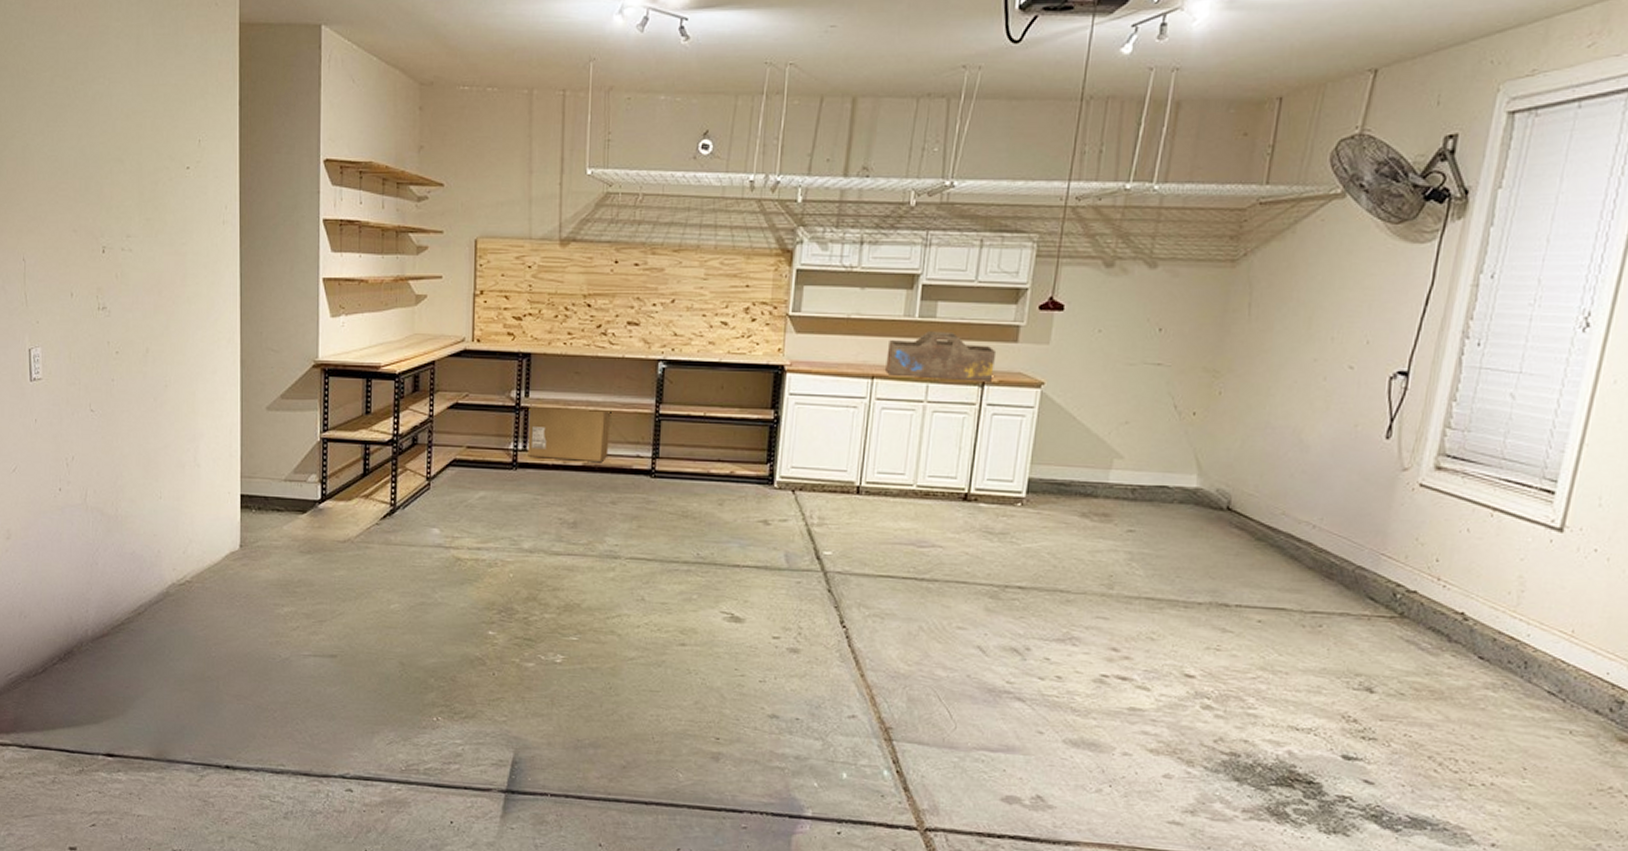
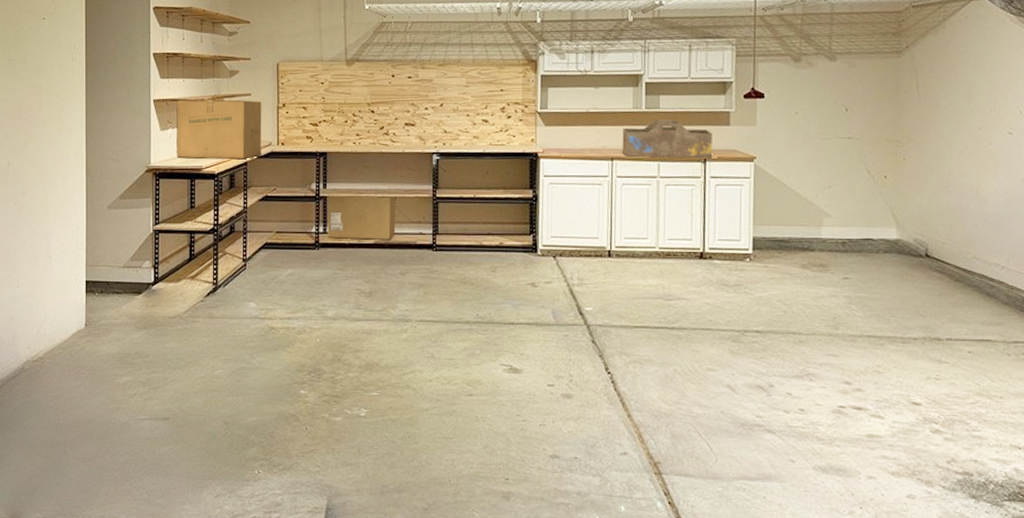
box: none [350,279,455,358] -> present [177,99,262,160]

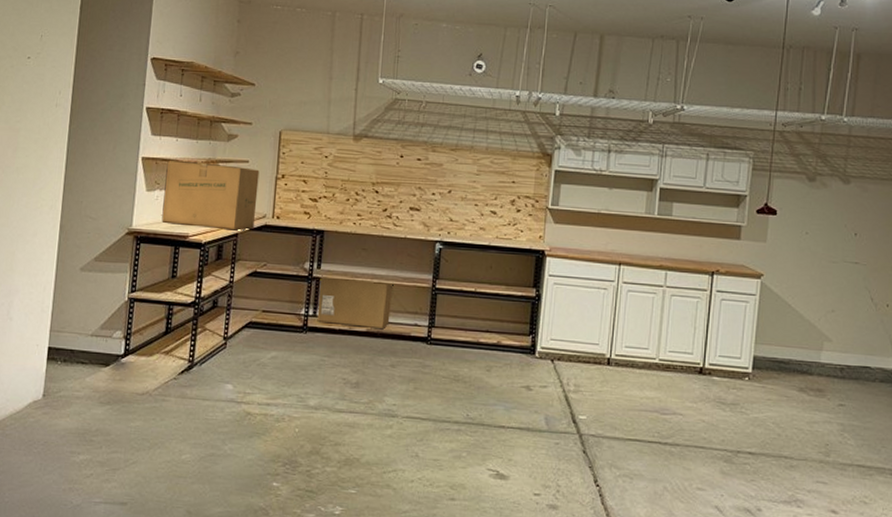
tool box: present [622,119,713,160] -> none [631,227,723,273]

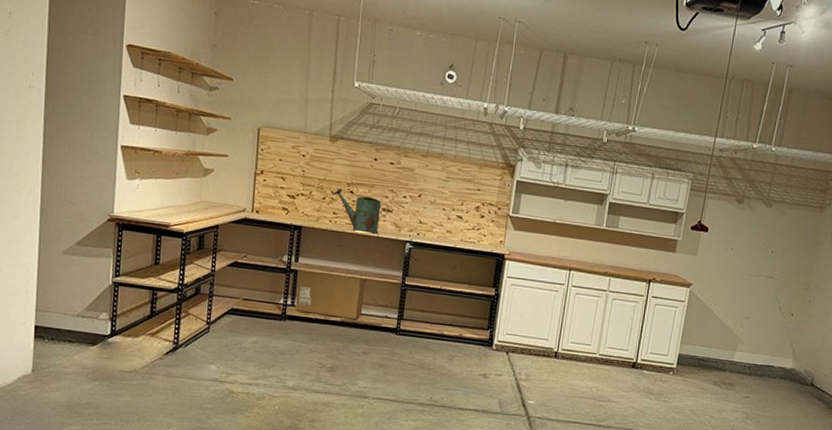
box: present [162,160,260,231] -> none [143,149,239,223]
watering can: none [358,188,417,235] -> present [334,188,390,234]

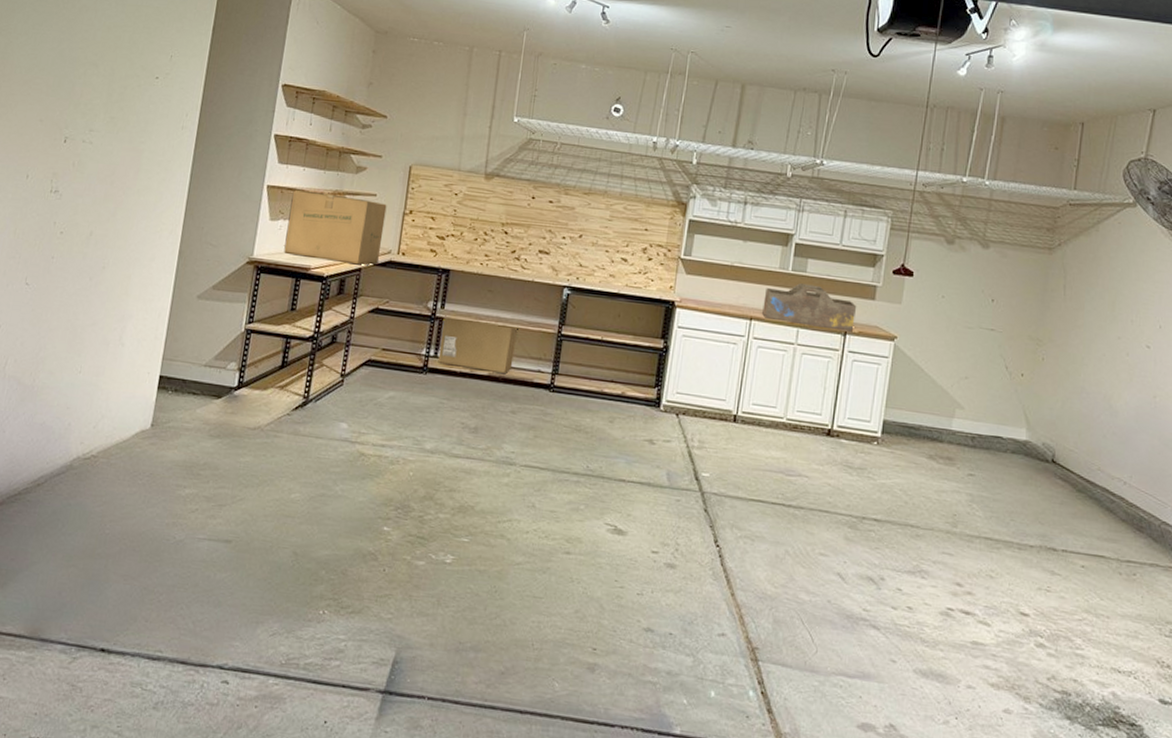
box: none [143,149,239,223] -> present [284,189,387,266]
watering can: present [334,188,390,234] -> none [486,228,547,278]
tool box: none [580,238,660,281] -> present [762,283,857,333]

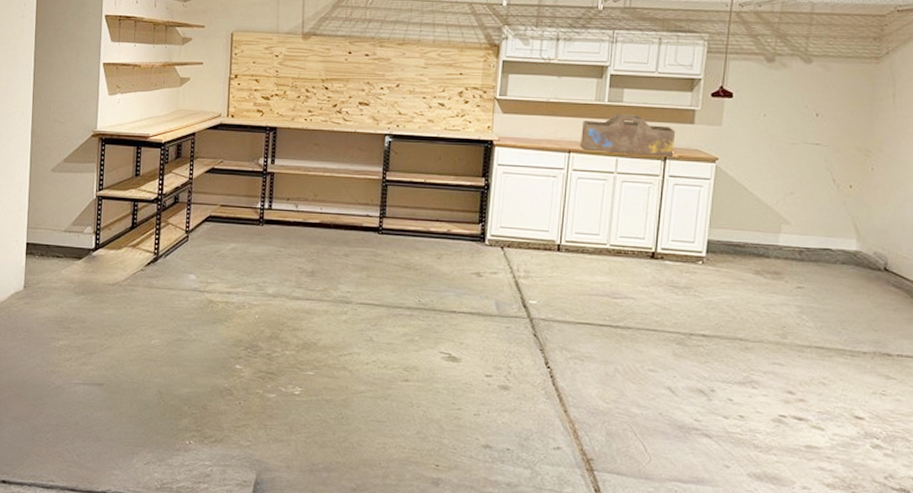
box: present [284,189,387,266] -> none [124,64,214,130]
box: present [438,315,517,374] -> none [272,170,344,221]

